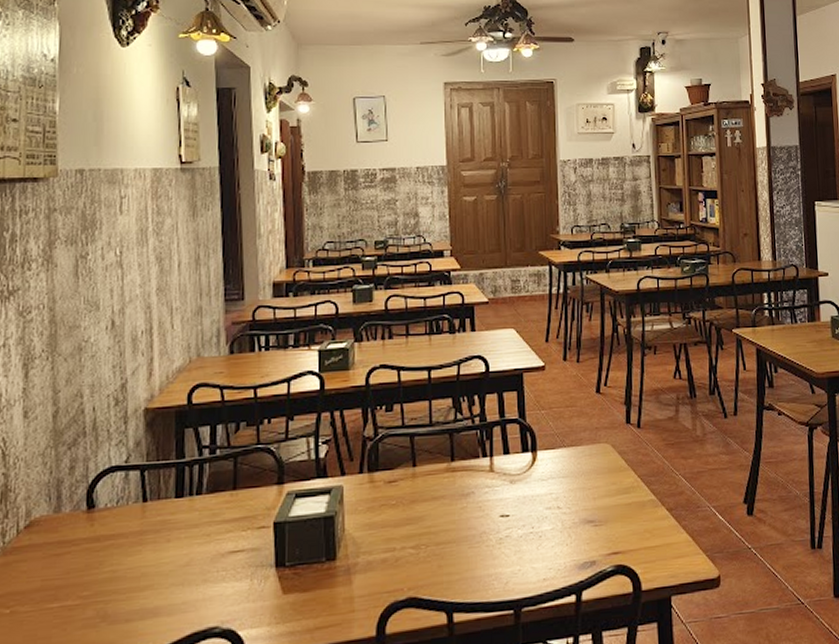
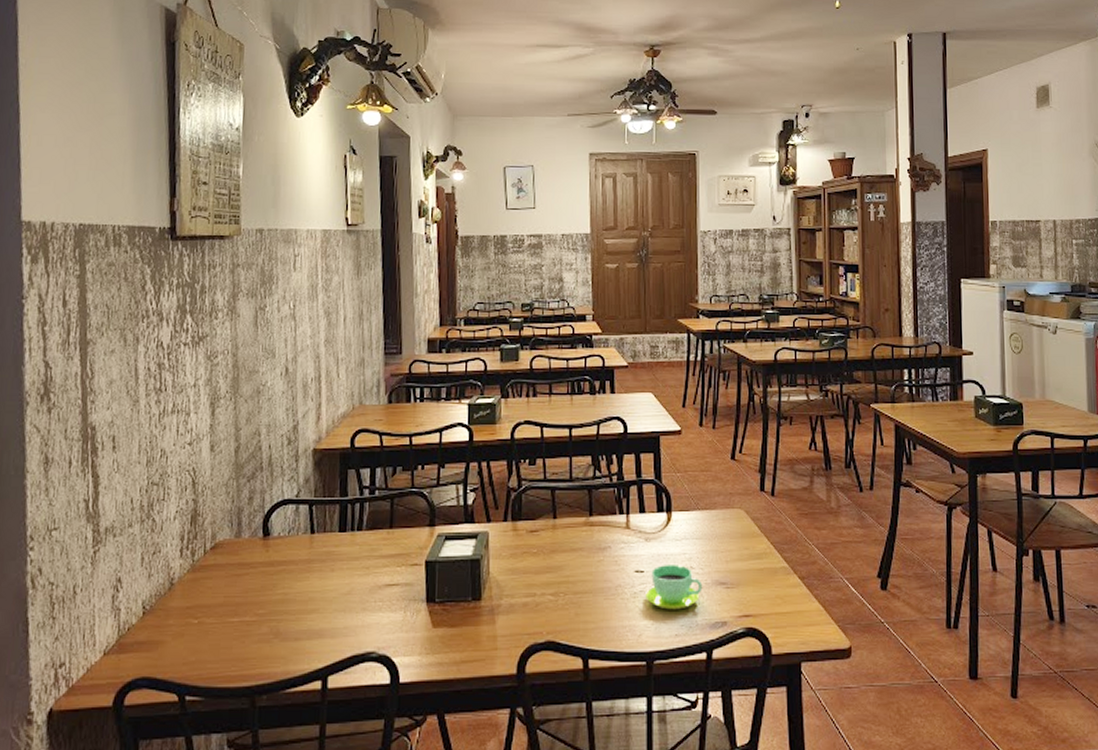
cup: none [512,505,570,554] -> present [646,565,703,610]

